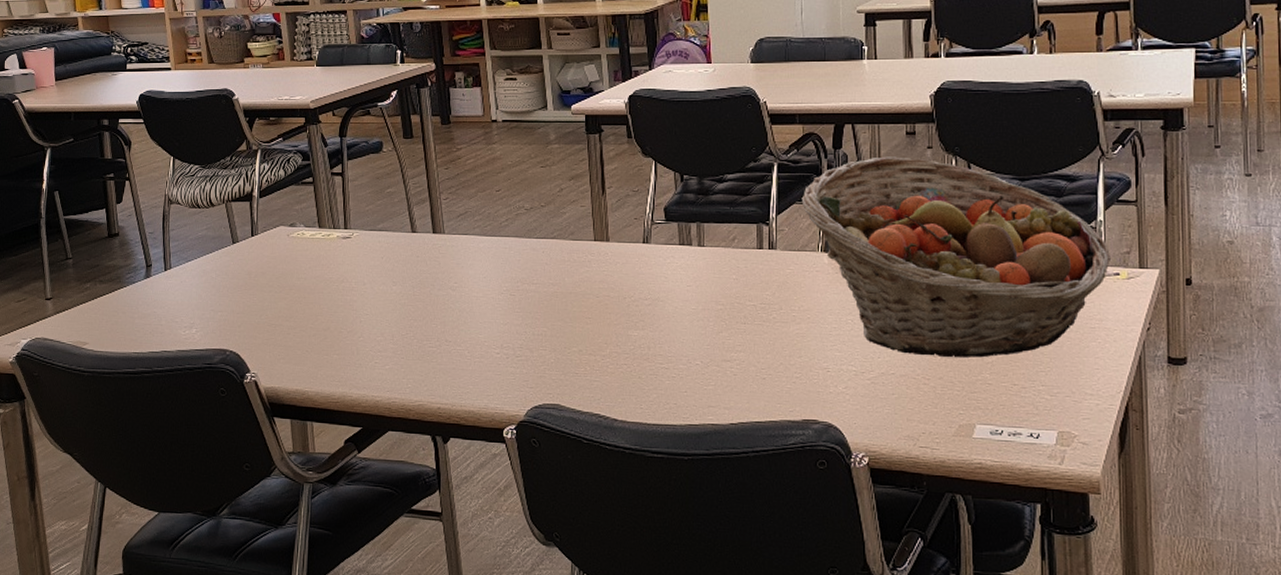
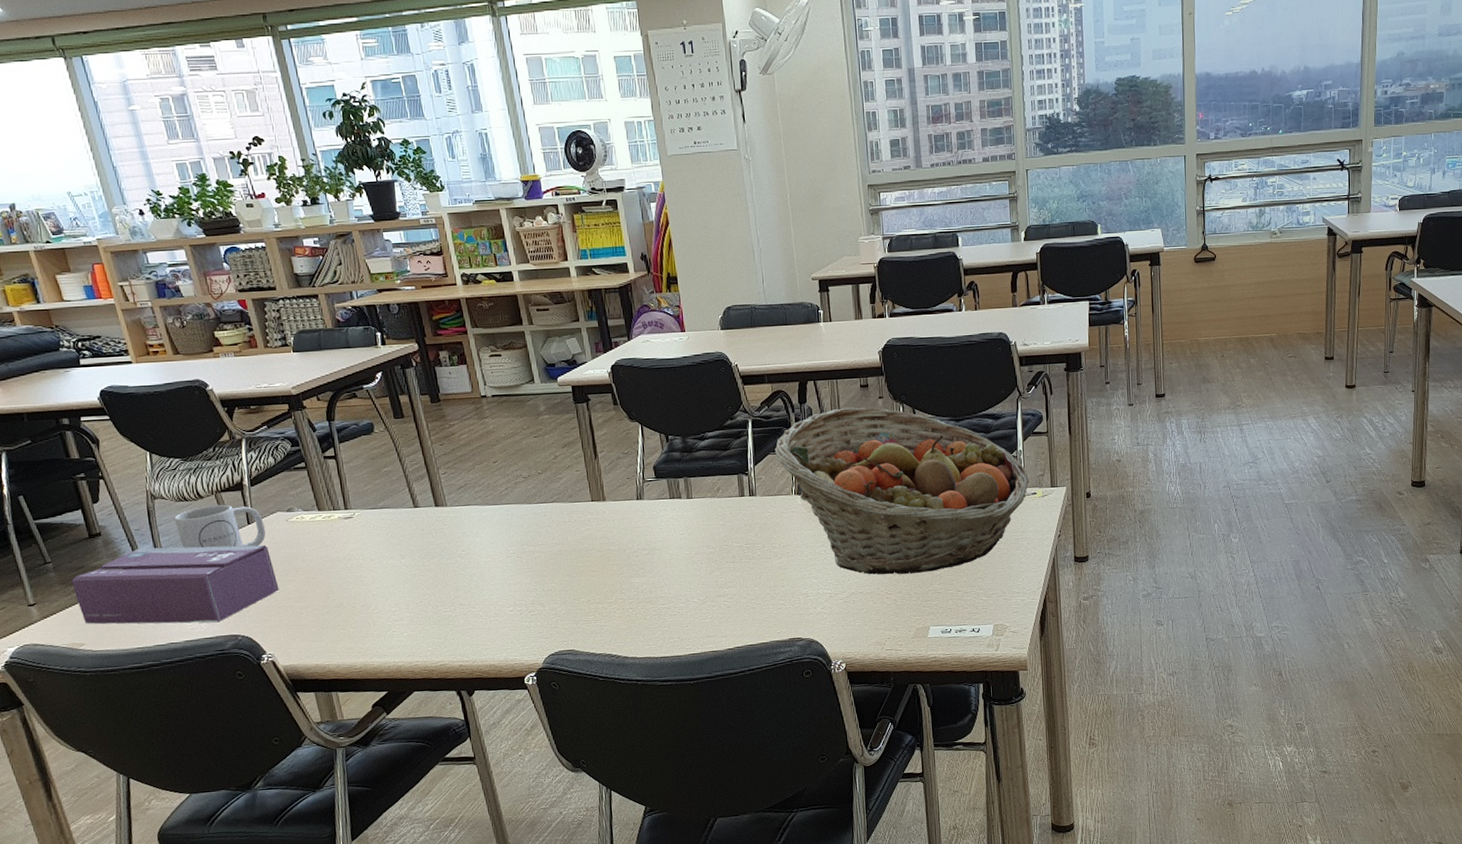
tissue box: none [86,252,272,335] -> present [71,544,279,624]
mug: none [185,214,267,259] -> present [174,504,266,548]

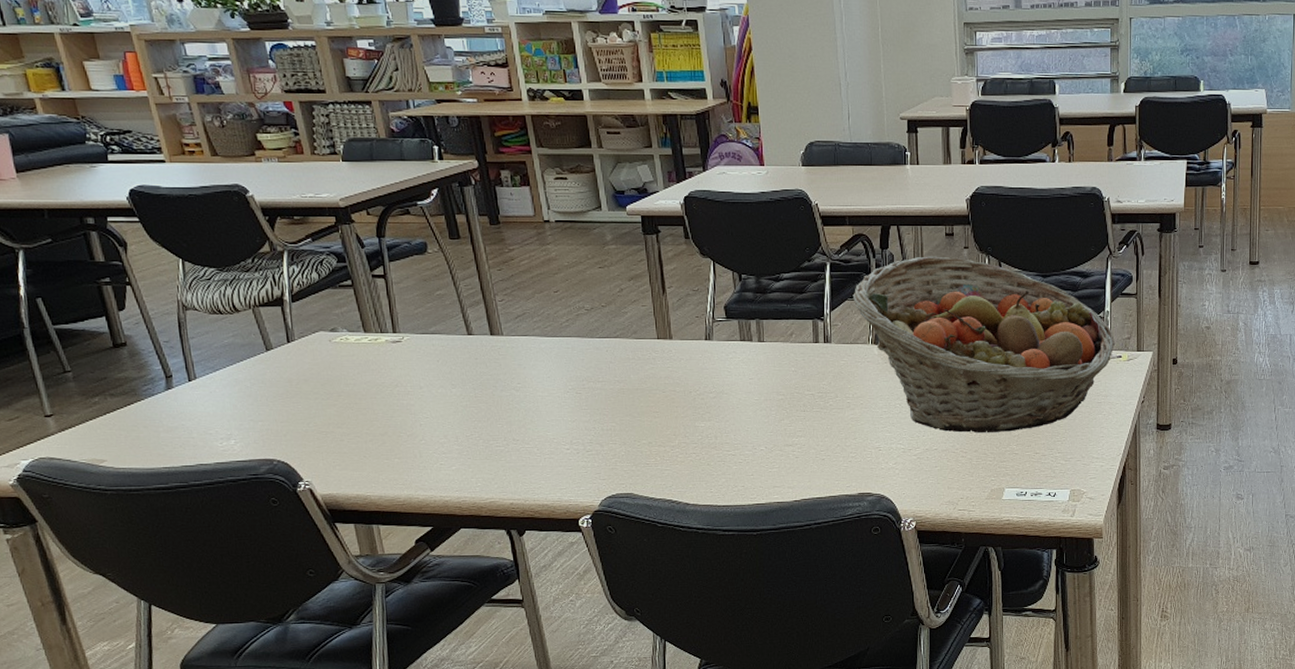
tissue box: present [71,544,279,624] -> none [92,362,320,445]
mug: present [174,504,266,548] -> none [207,320,307,366]

